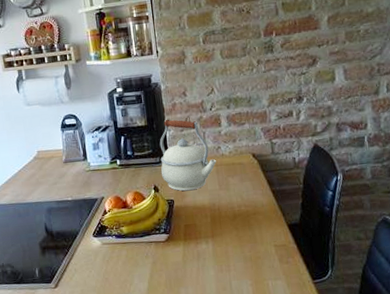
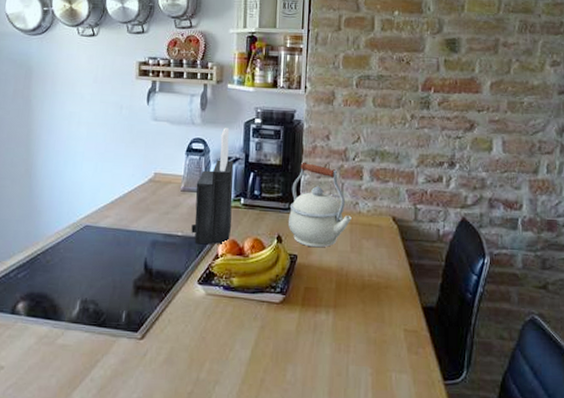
knife block: none [75,101,114,205] -> present [191,128,234,244]

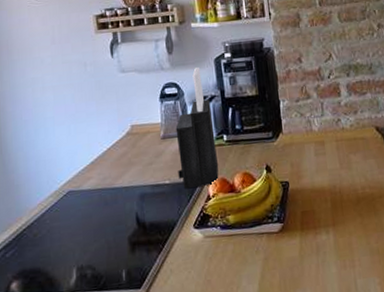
kettle: present [288,162,352,248] -> none [272,88,336,172]

